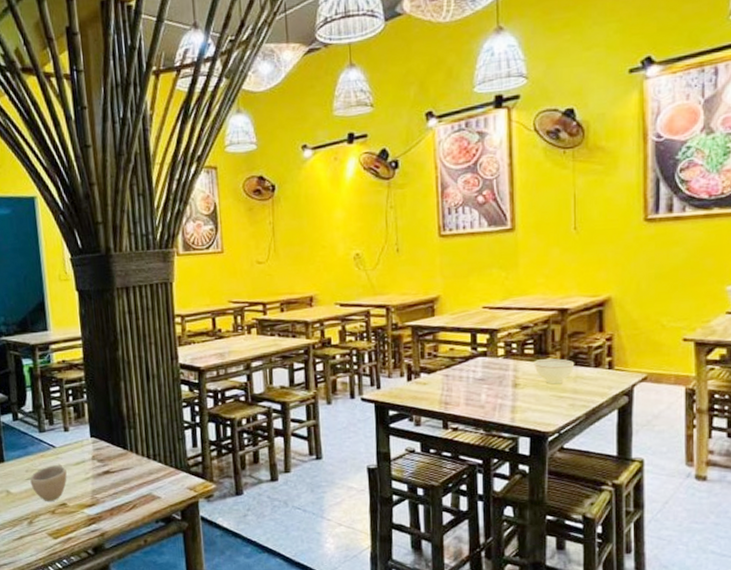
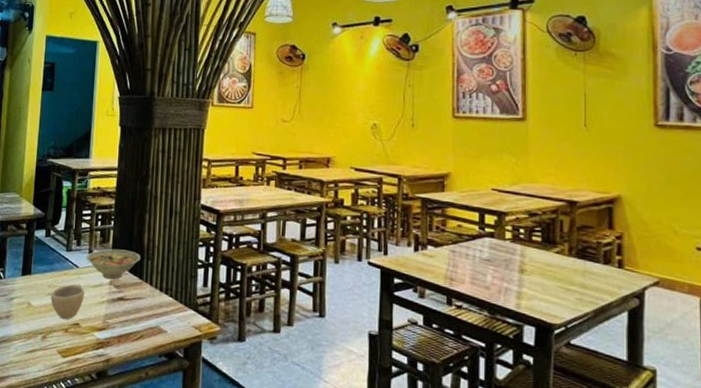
soup bowl: none [62,422,122,454] -> present [86,249,140,279]
bowl: present [534,358,575,385] -> none [541,248,584,276]

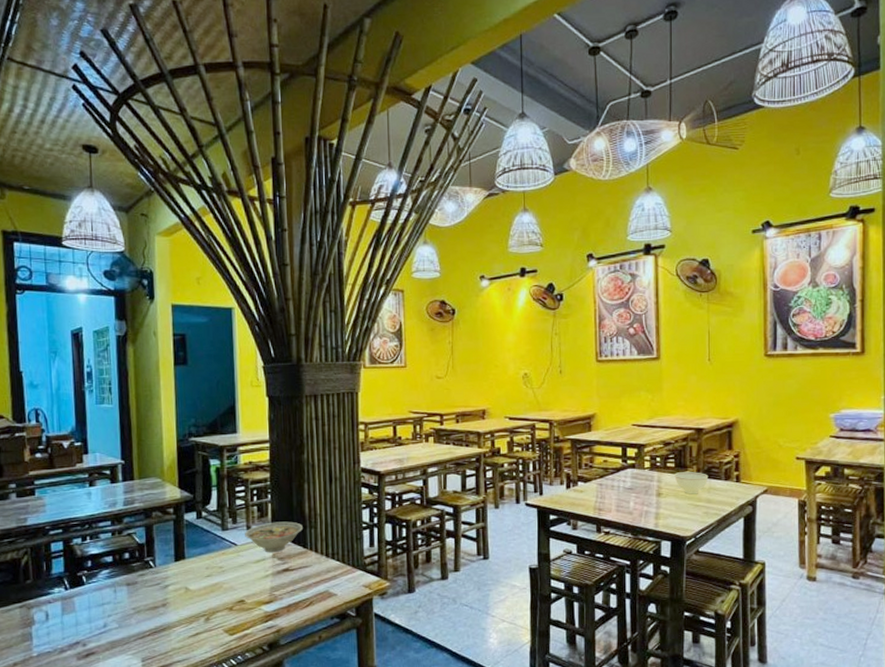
cup: present [50,284,85,320] -> none [210,561,247,599]
bowl: none [541,248,584,276] -> present [674,472,709,495]

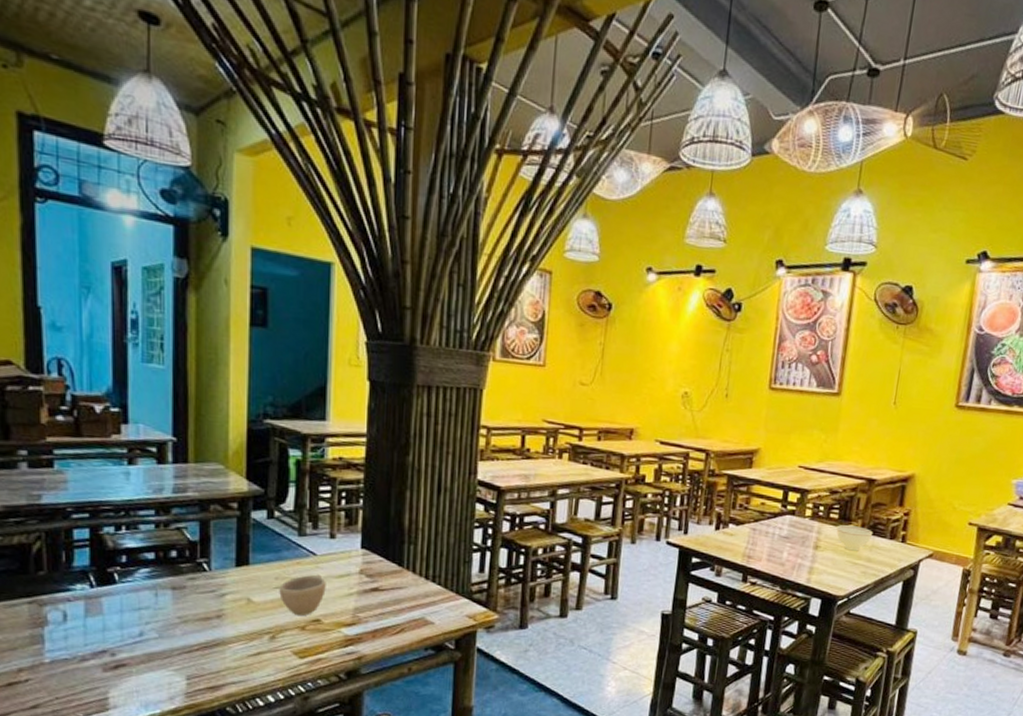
cup: none [210,561,247,599] -> present [279,574,326,617]
soup bowl: present [245,521,303,552] -> none [327,532,400,568]

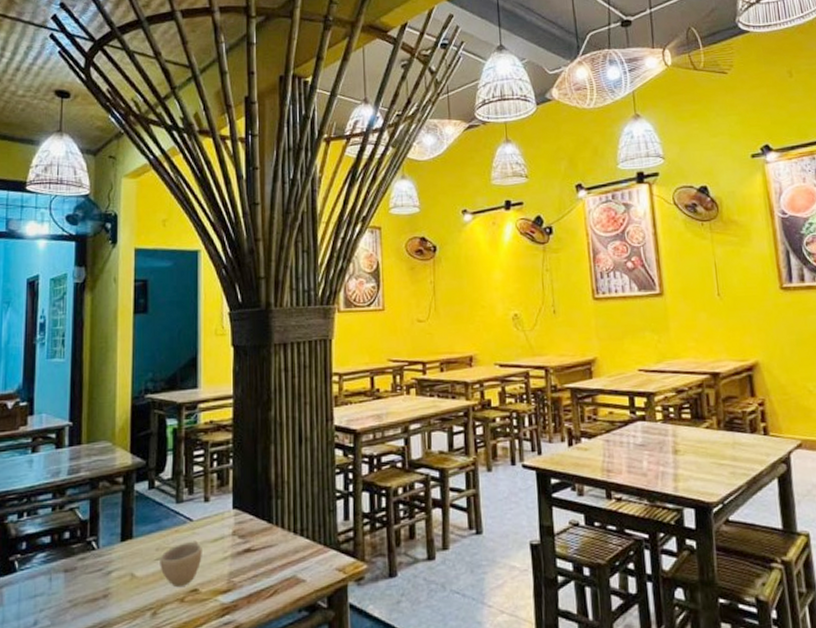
bowl: present [836,525,873,551] -> none [691,424,732,451]

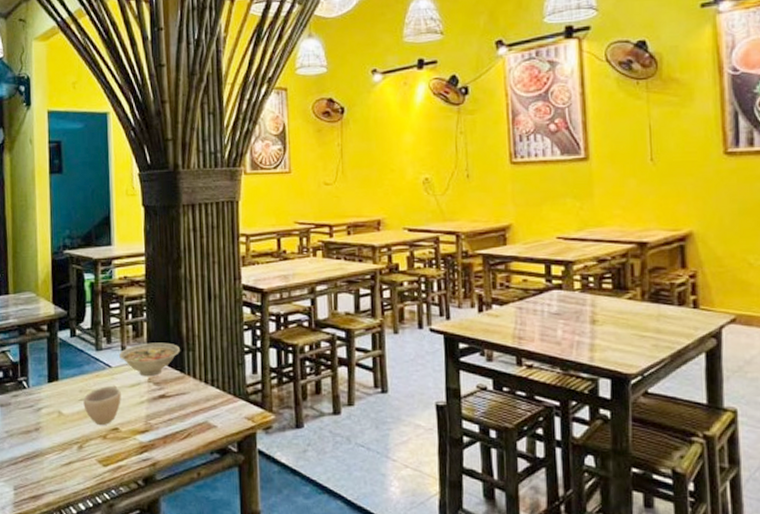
soup bowl: none [202,490,268,529] -> present [119,342,180,376]

